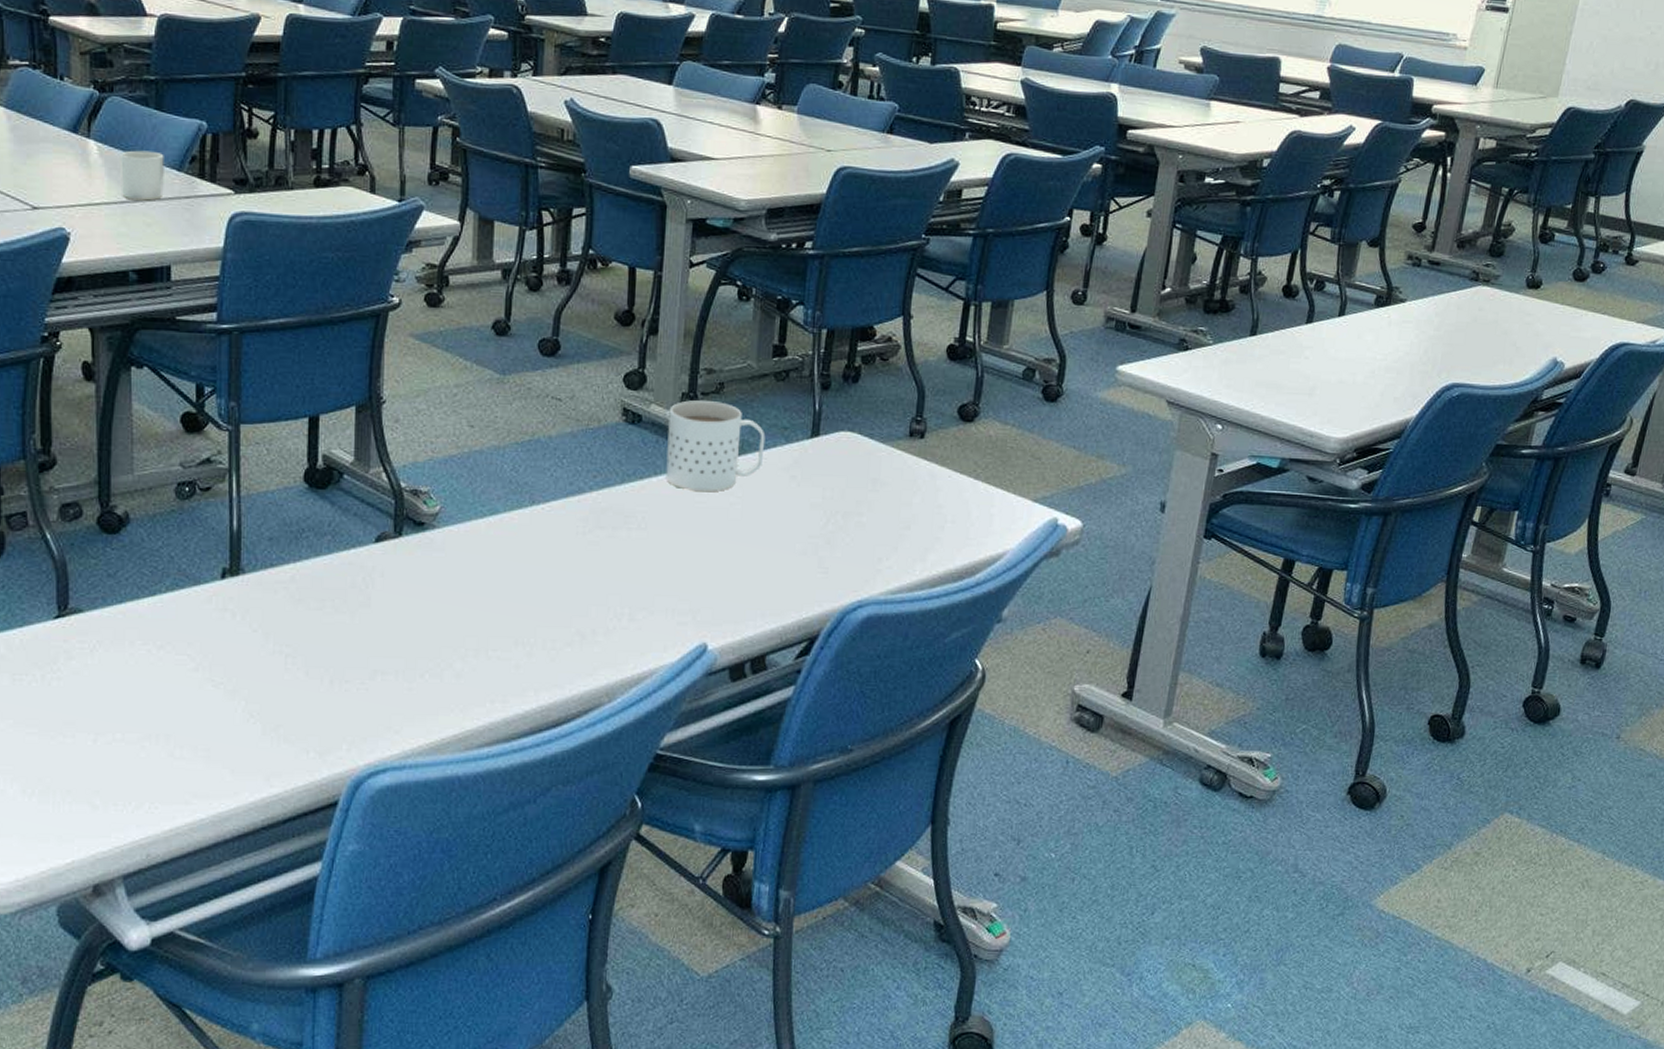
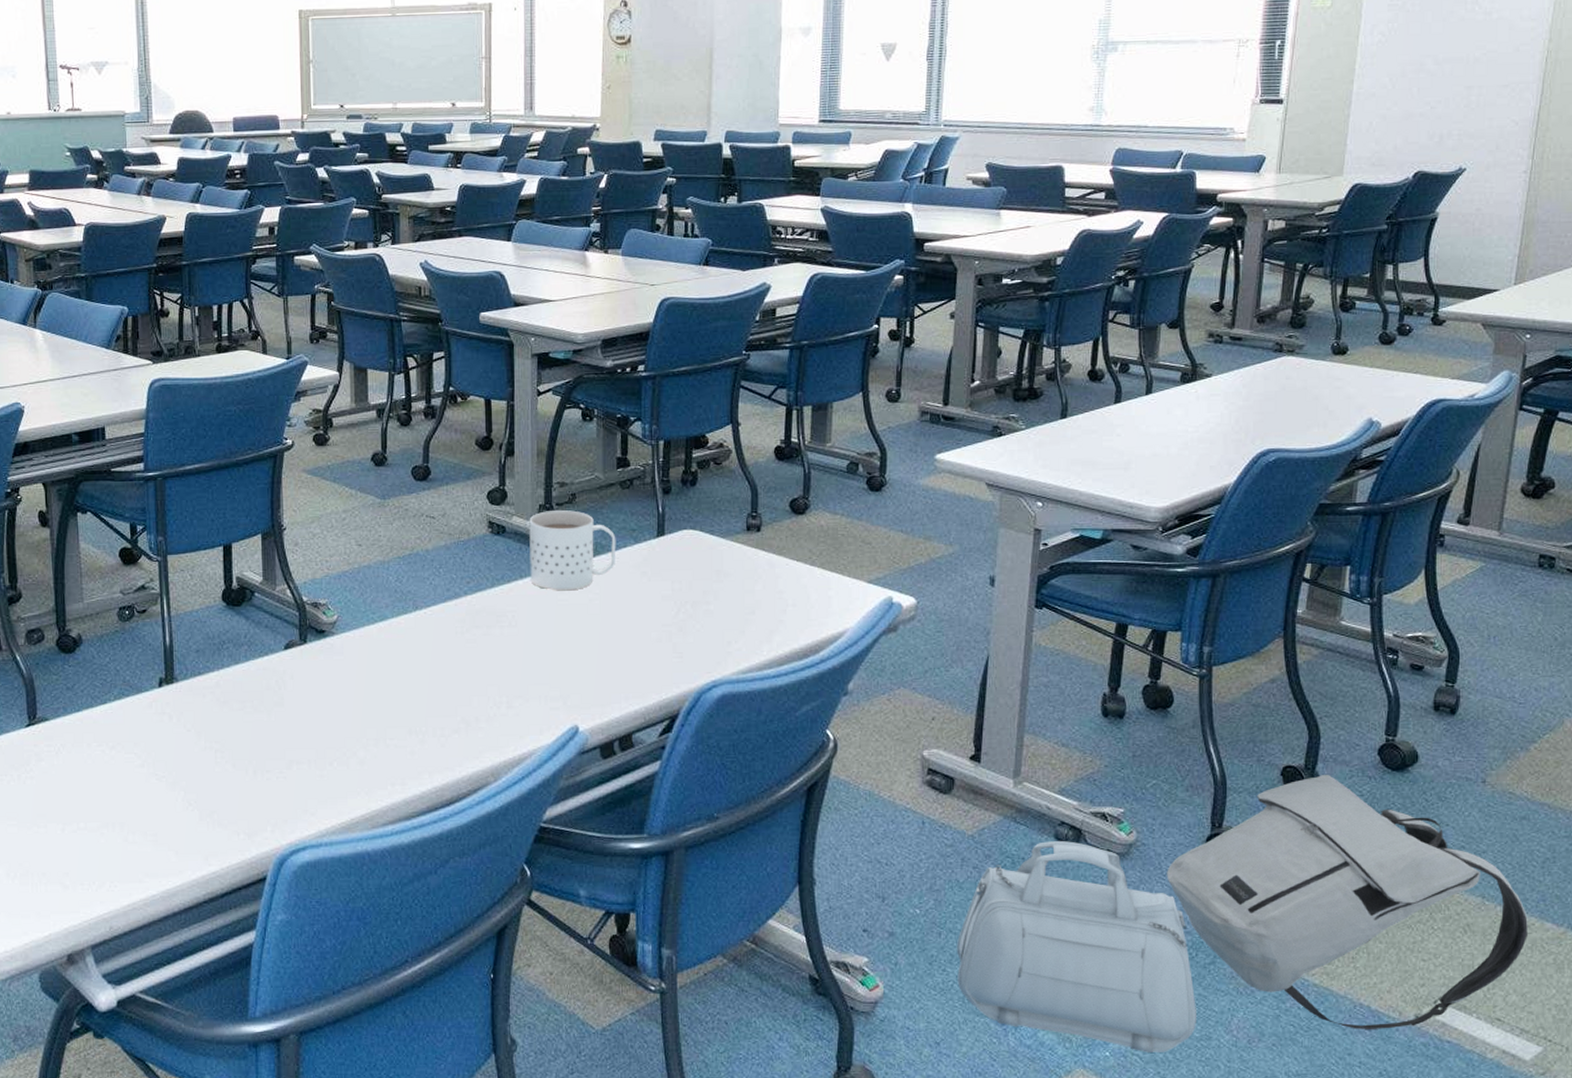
mug: present [119,150,164,201] -> none [60,334,96,376]
handbag: none [1086,785,1321,1004] -> present [956,841,1196,1052]
backpack: none [1306,725,1642,983] -> present [1167,775,1528,1029]

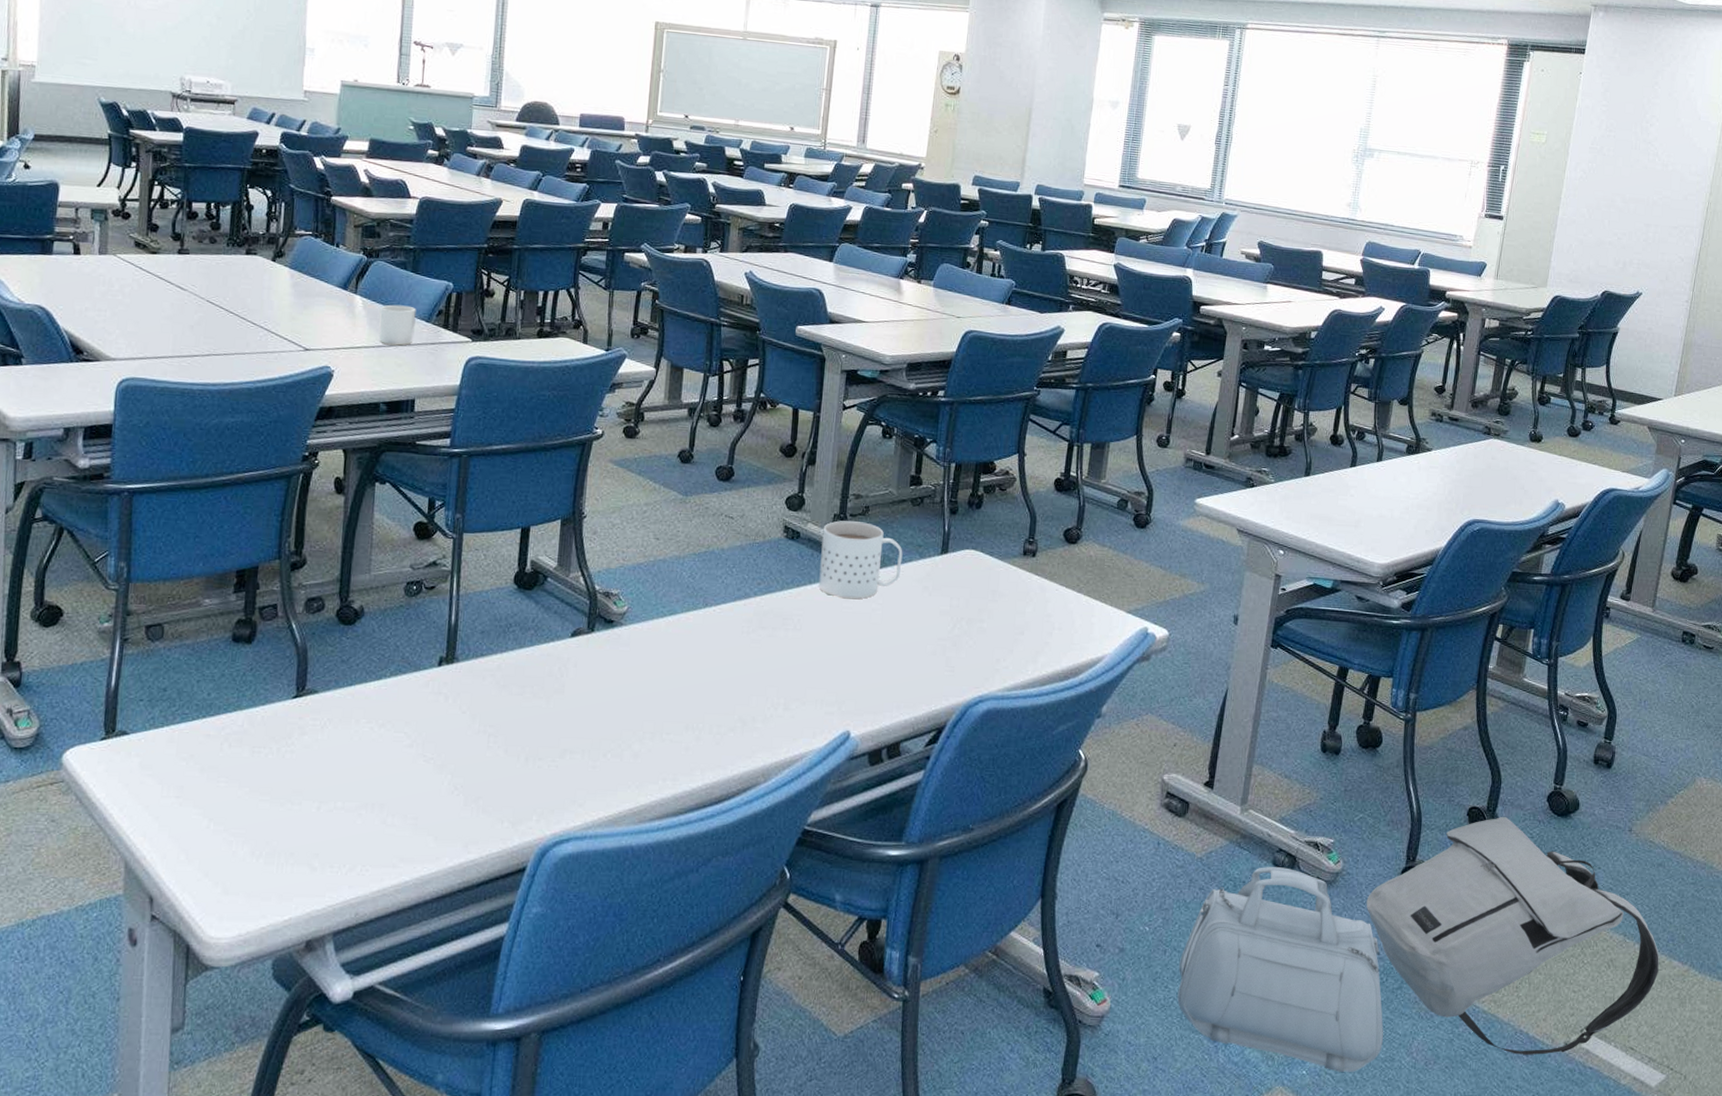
mug: none [60,334,96,376] -> present [378,304,416,346]

